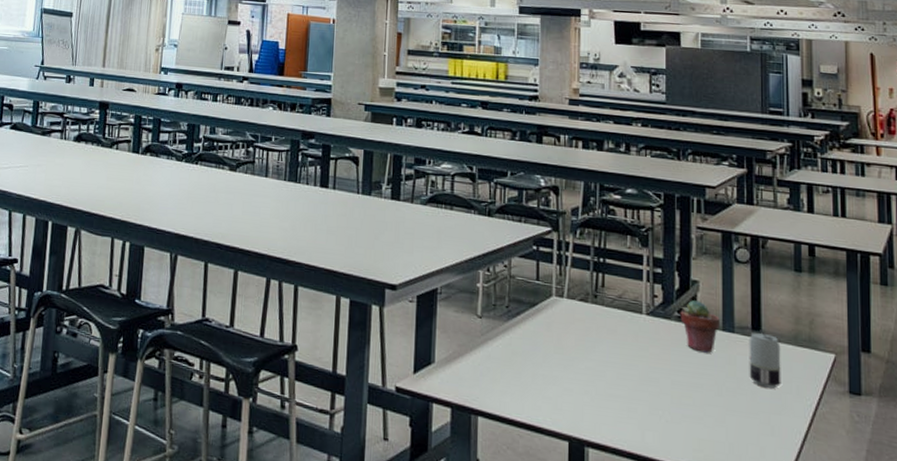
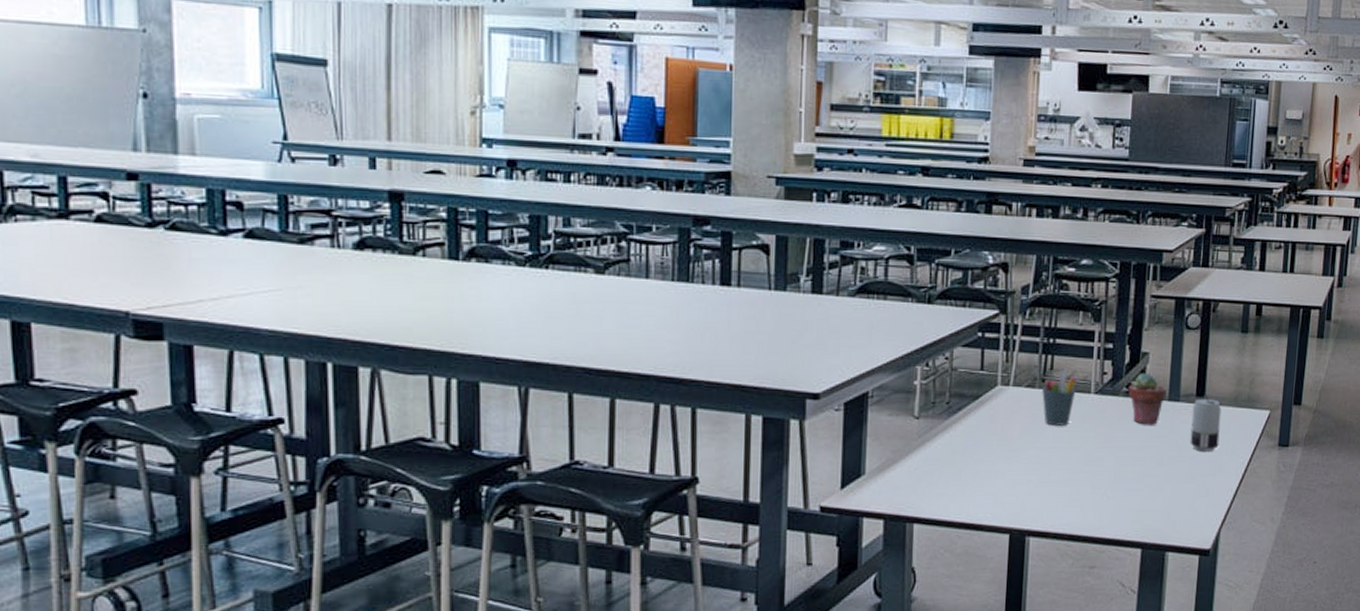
pen holder: none [595,286,628,343] -> present [1042,367,1077,427]

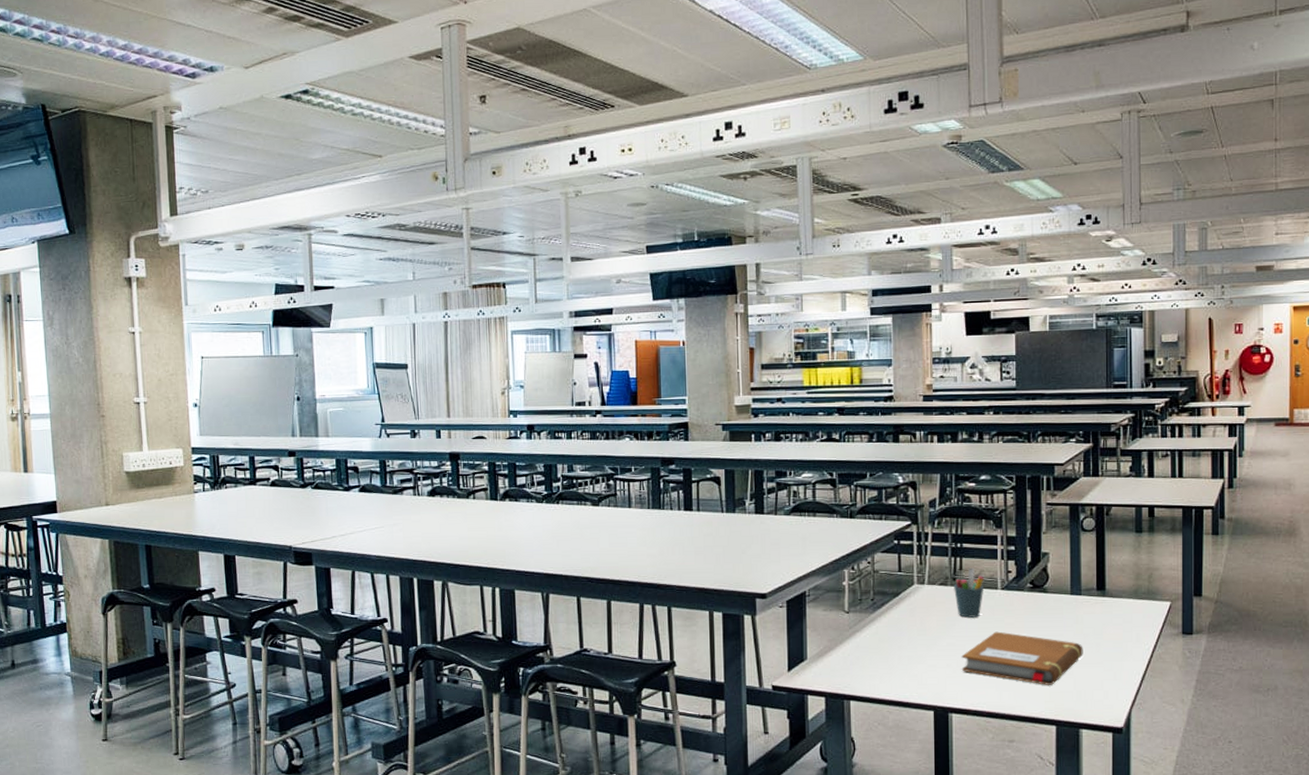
notebook: none [1043,442,1177,503] -> present [961,631,1083,685]
potted succulent: present [1128,373,1167,425] -> none [1032,571,1068,616]
beverage can: present [1190,395,1222,451] -> none [1094,589,1123,639]

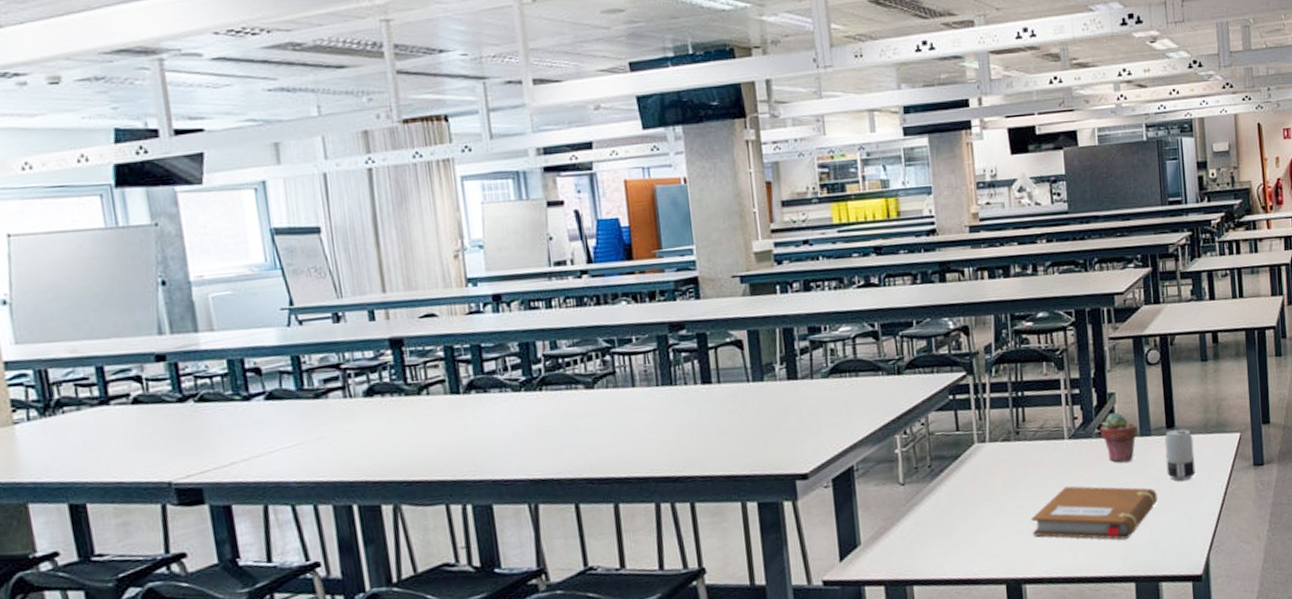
pen holder: present [954,567,984,619] -> none [1018,417,1051,475]
potted succulent: none [1032,571,1068,616] -> present [1100,412,1138,463]
beverage can: none [1094,589,1123,639] -> present [1164,426,1196,481]

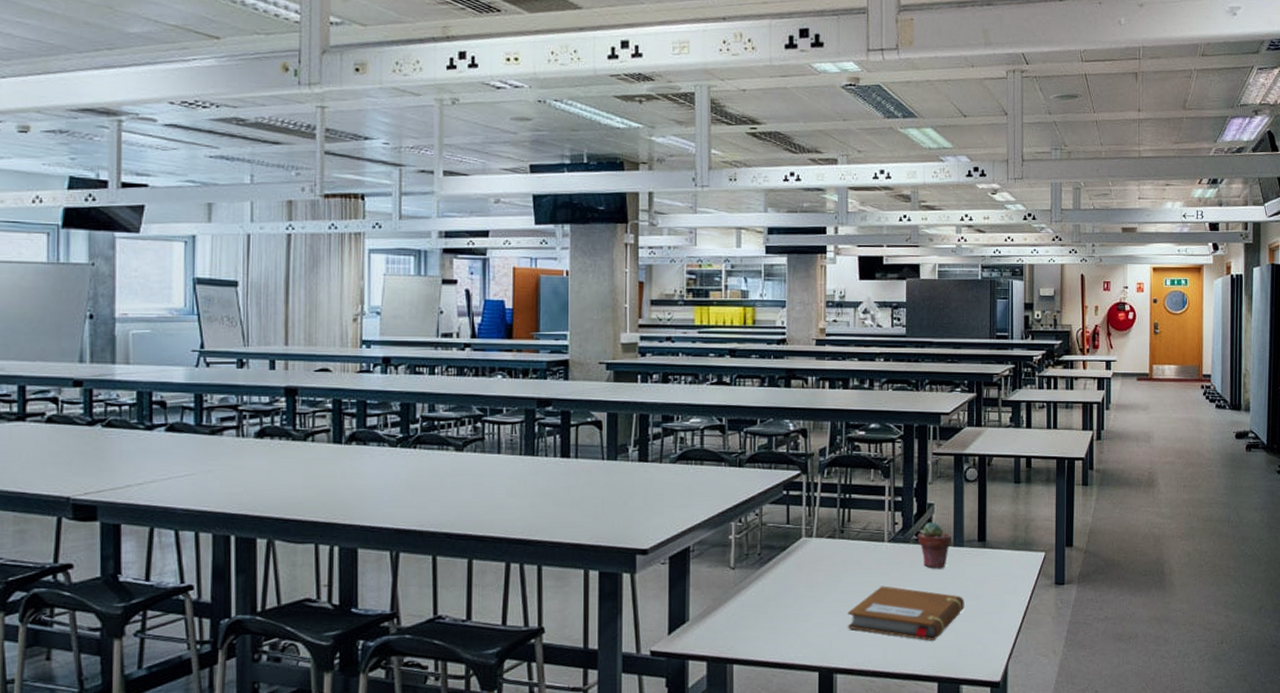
beverage can: present [1164,426,1196,481] -> none [975,540,1002,591]

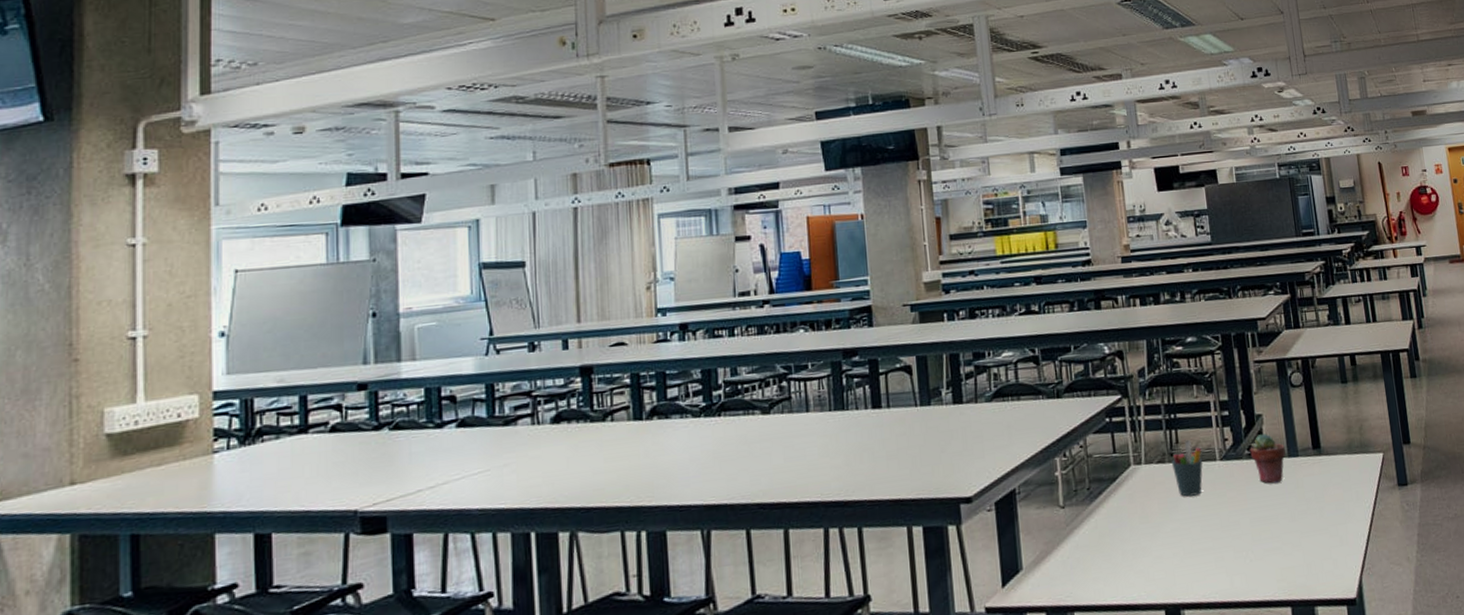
pen holder: none [842,519,872,573] -> present [1172,439,1203,497]
notebook: present [847,586,965,641] -> none [1187,507,1308,562]

